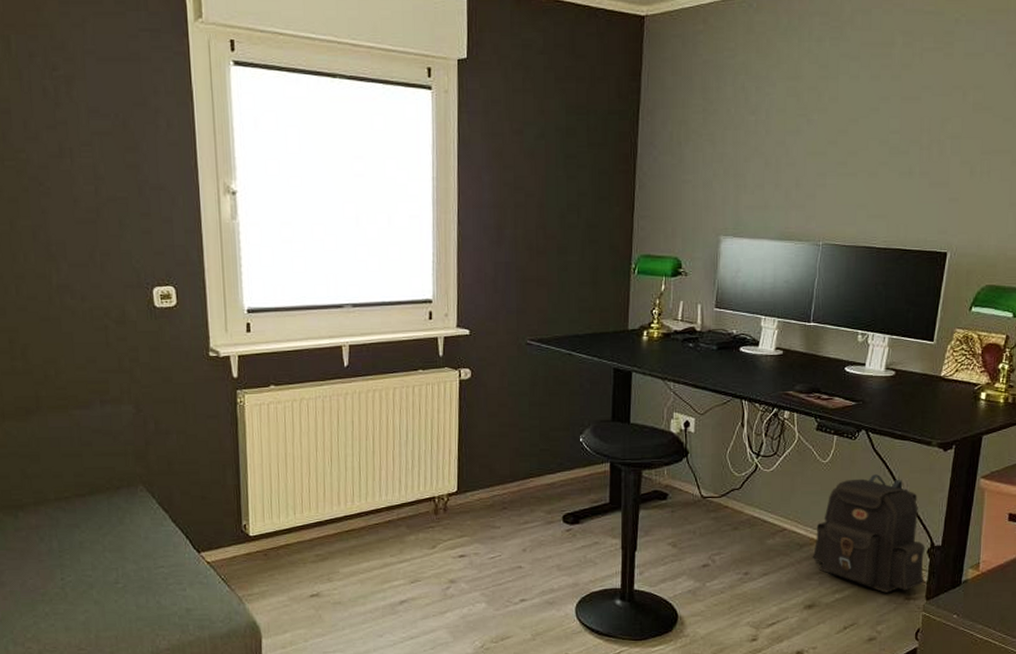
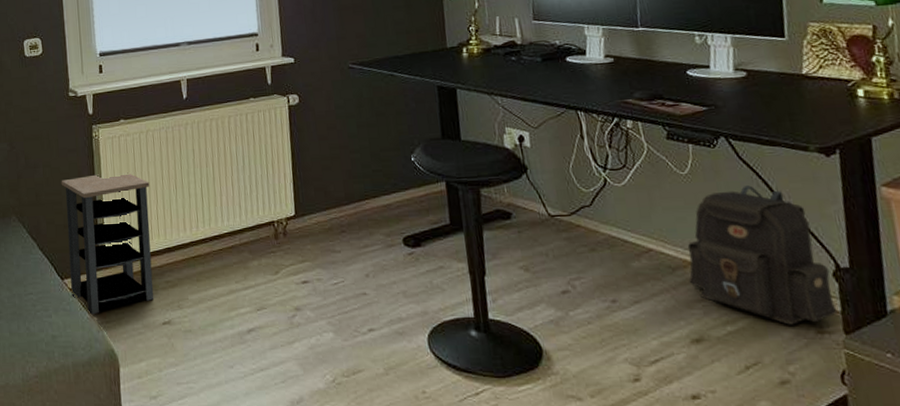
side table: none [198,443,302,588] -> present [61,172,154,315]

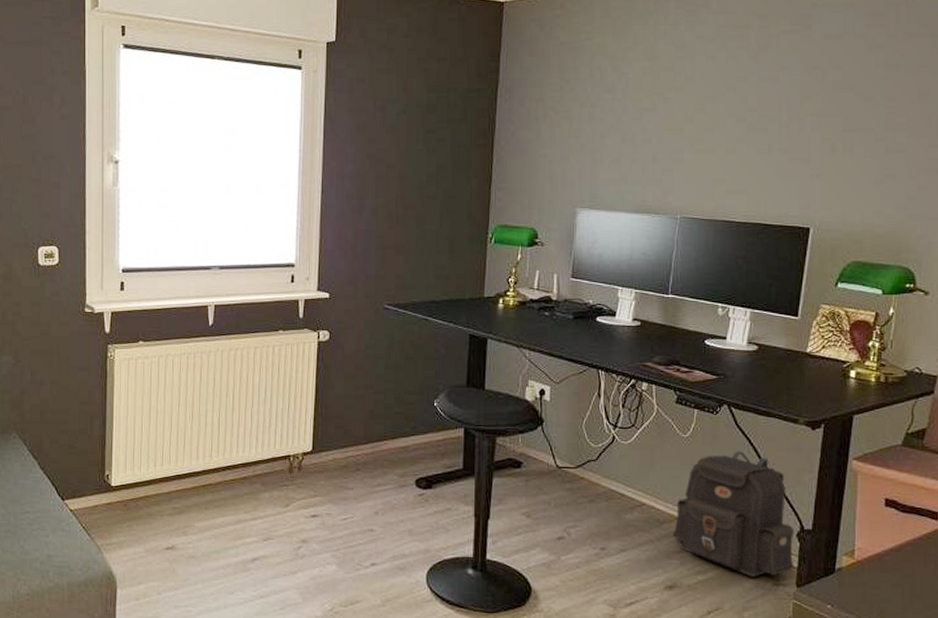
side table: present [61,172,154,315] -> none [69,396,165,537]

